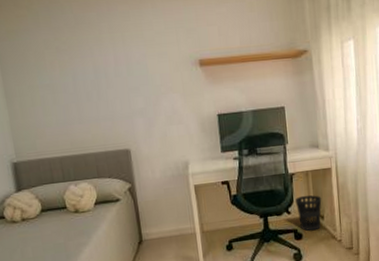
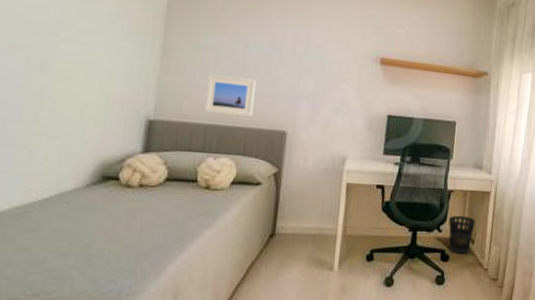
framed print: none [50,107,96,146] -> present [204,74,256,116]

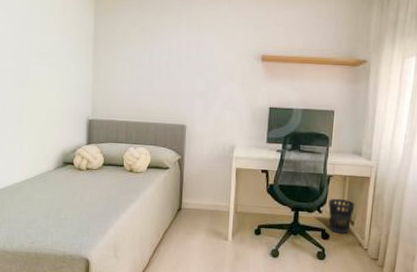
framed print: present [204,74,256,116] -> none [125,81,160,113]

